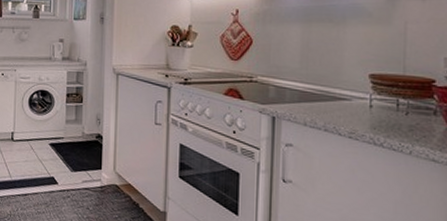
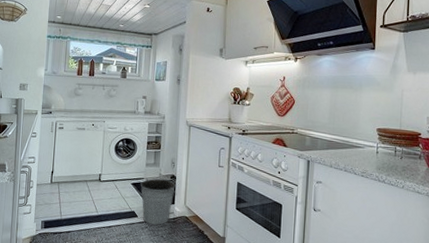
bucket: none [59,137,105,195] -> present [140,178,177,225]

